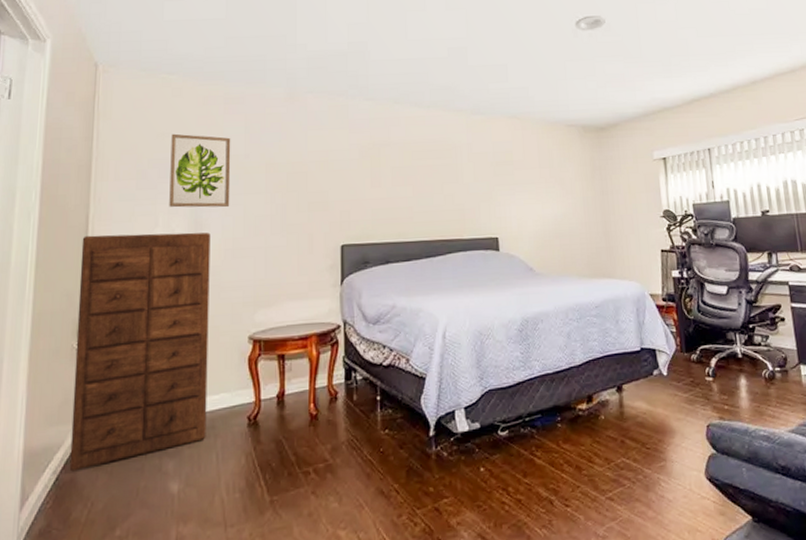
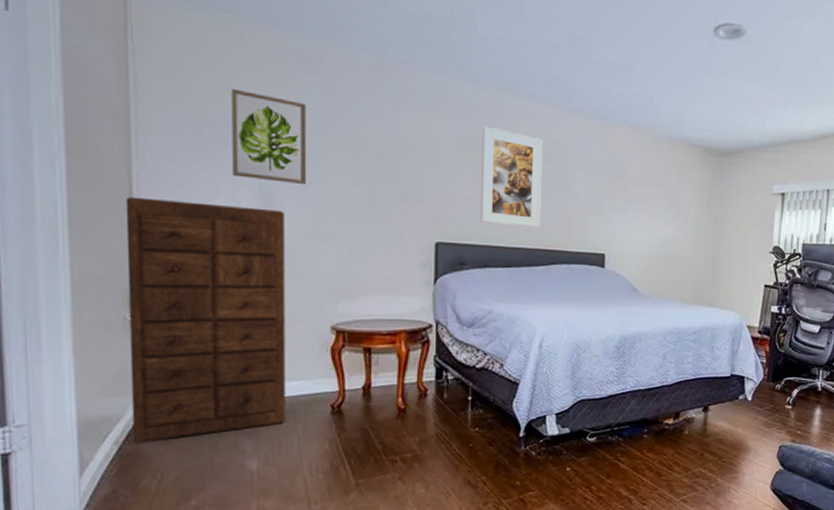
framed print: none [379,135,436,222] -> present [480,126,543,228]

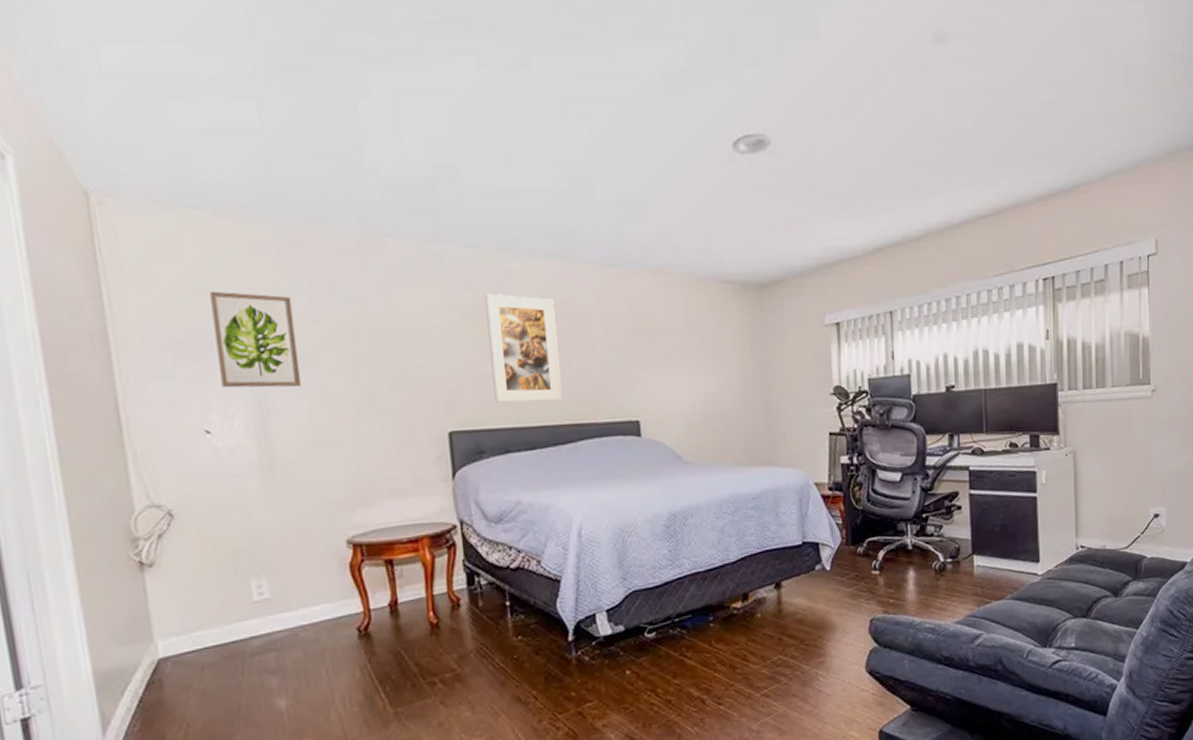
dresser: present [125,196,286,443] -> none [114,419,311,693]

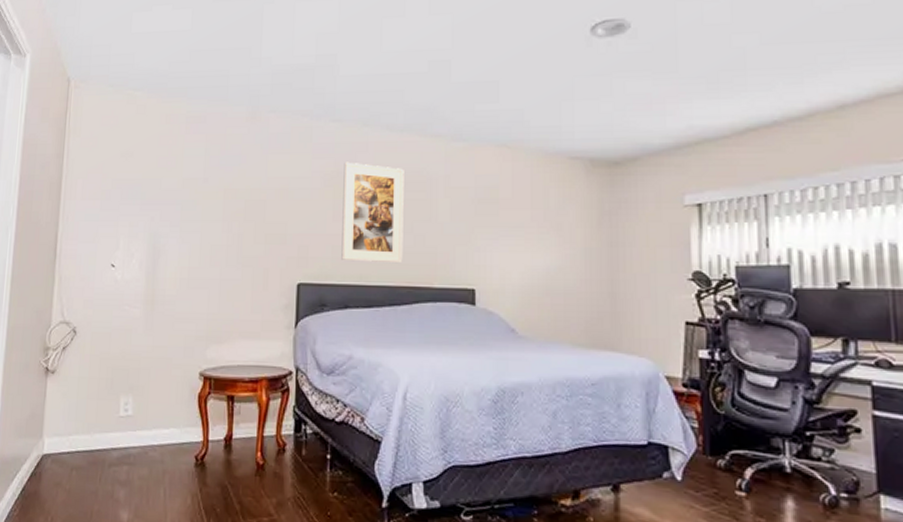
wall art: present [209,291,302,388] -> none [130,153,191,234]

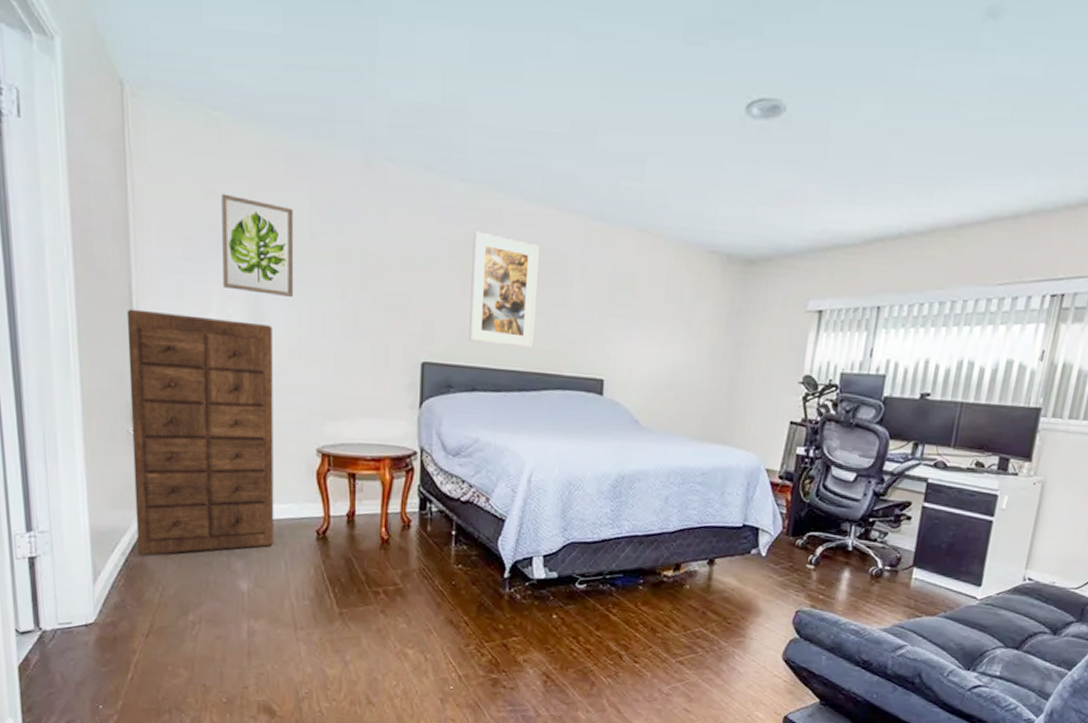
dresser: none [34,254,167,485] -> present [126,309,274,556]
wall art: none [130,153,191,234] -> present [221,193,294,298]

